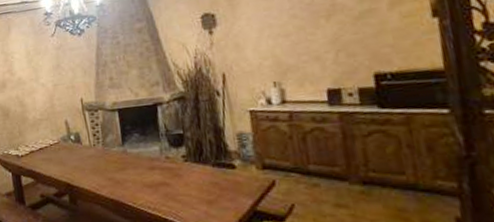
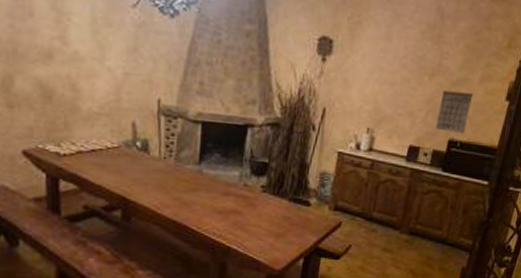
calendar: none [347,21,392,67] -> present [436,90,474,133]

